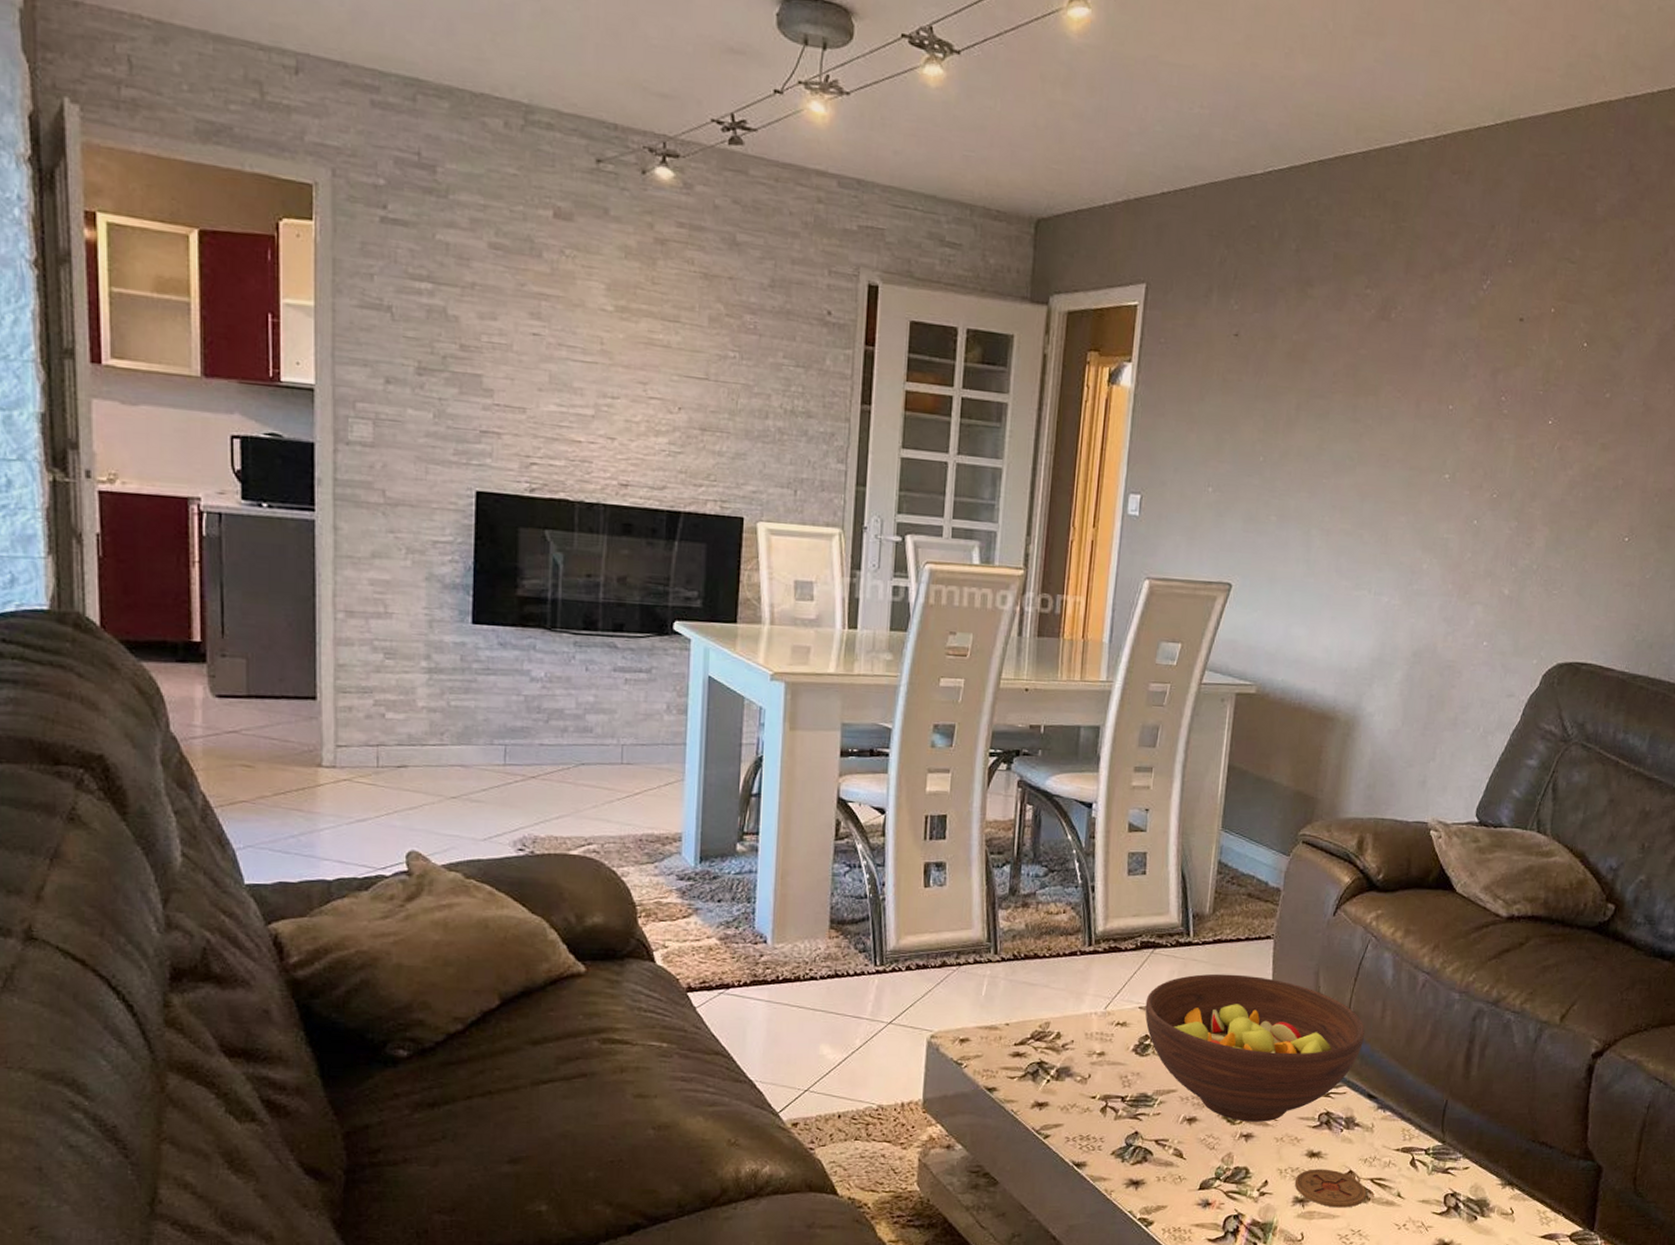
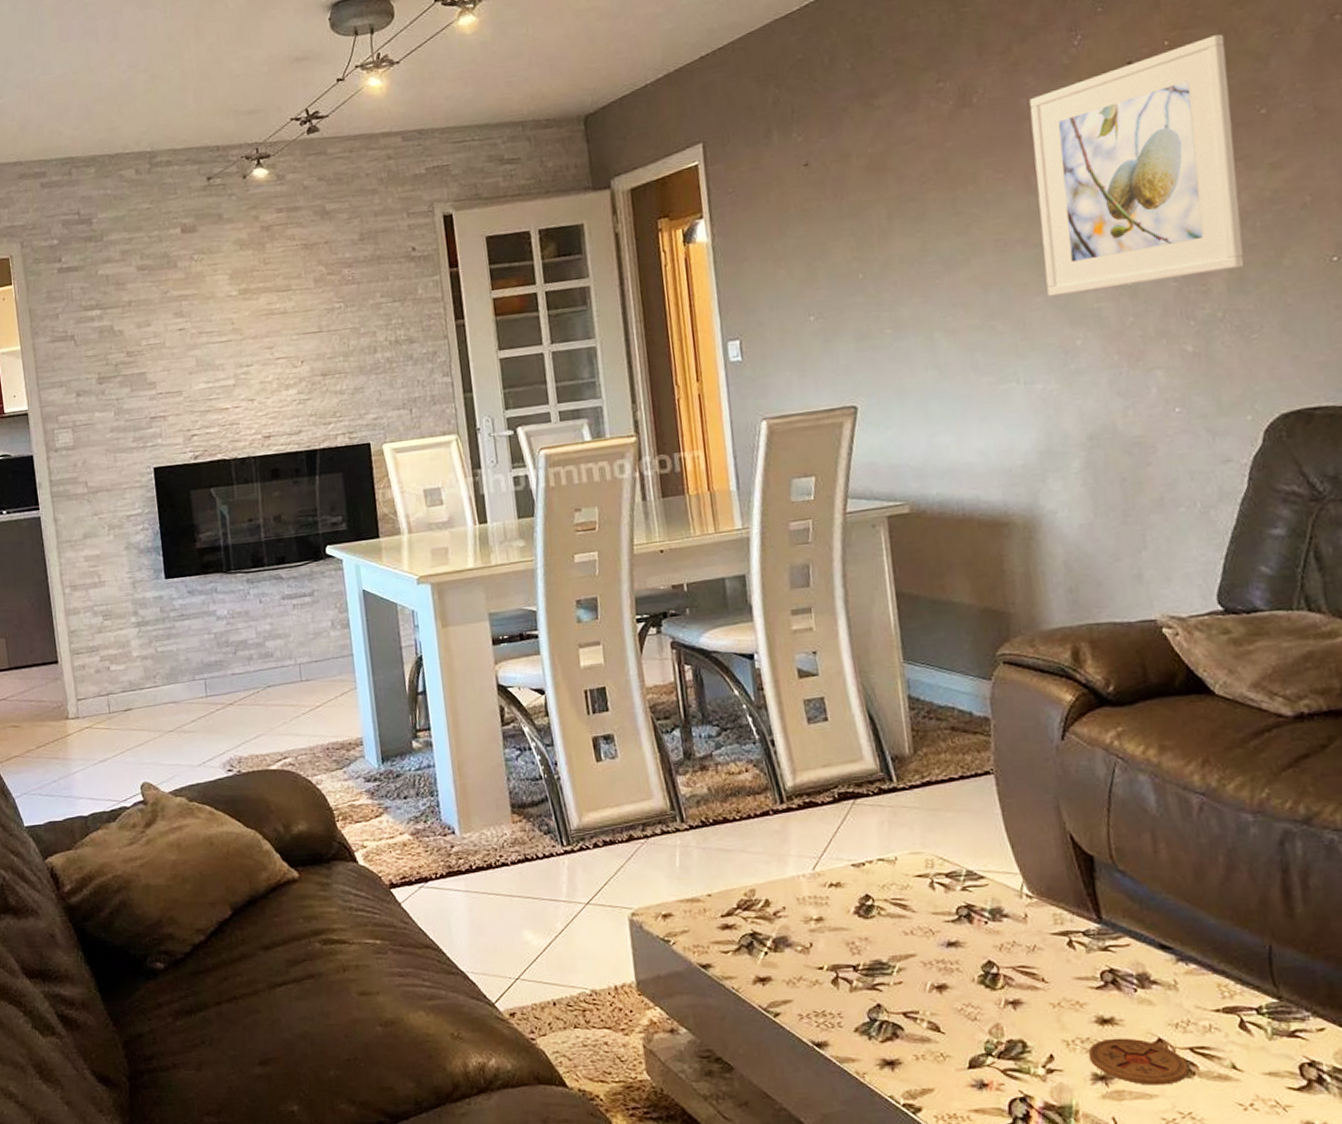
fruit bowl: present [1145,973,1366,1122] -> none [857,818,1138,986]
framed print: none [1411,315,1596,529] -> present [1029,34,1244,296]

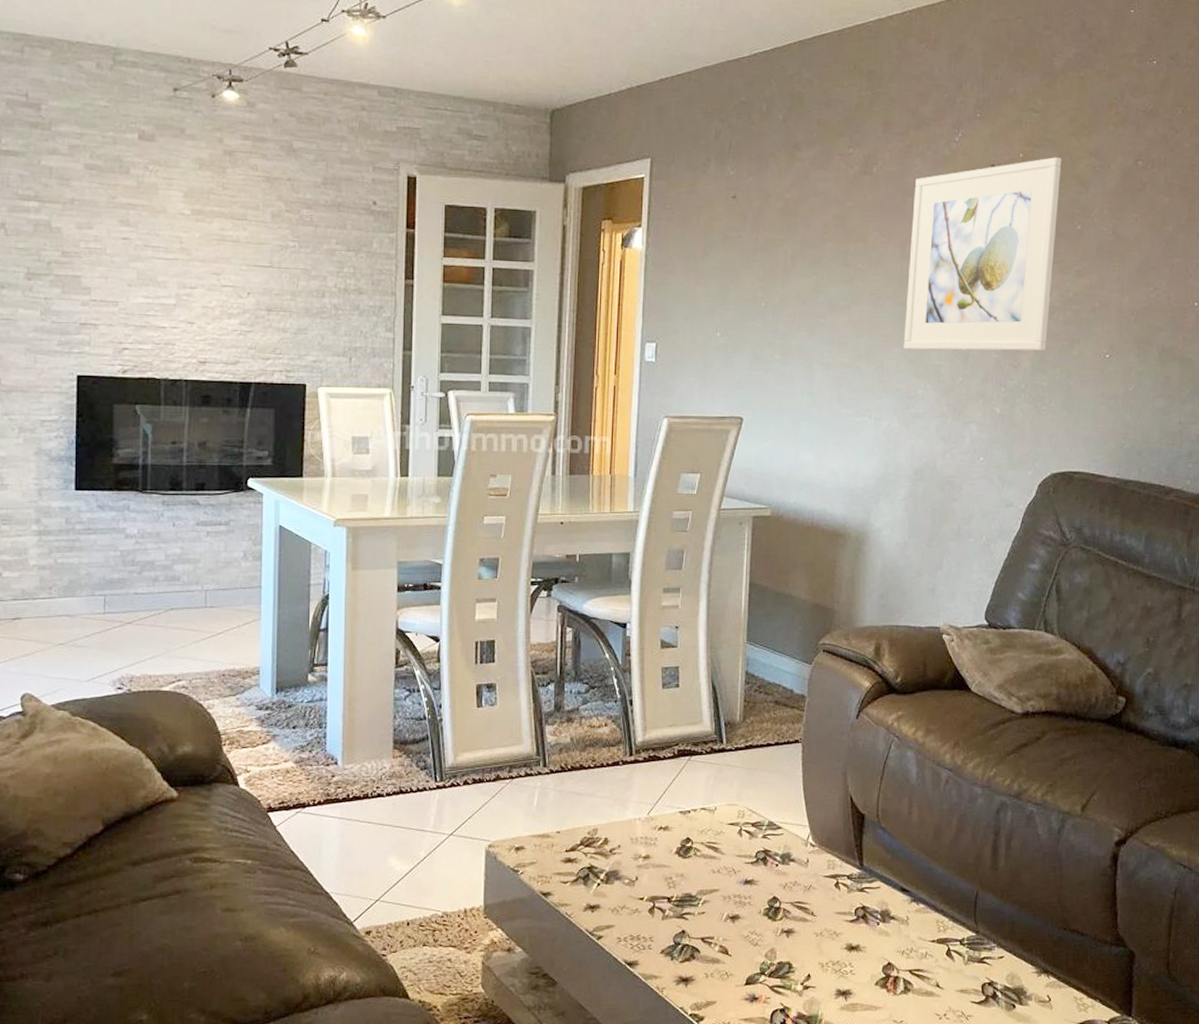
coaster: present [1088,1038,1189,1085] -> none [836,961,906,1000]

